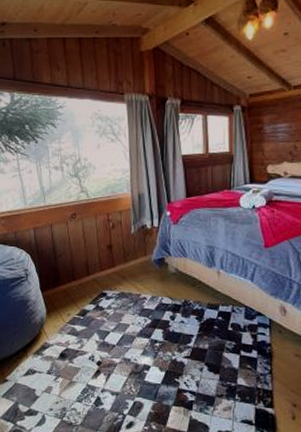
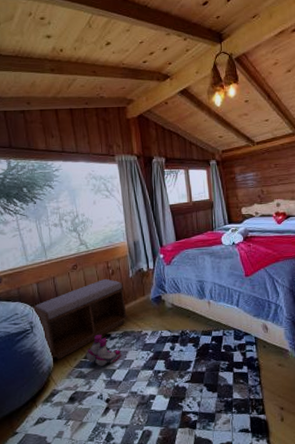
bench: none [28,231,127,313] -> present [32,278,128,360]
boots: none [79,291,117,326] -> present [86,334,122,366]

